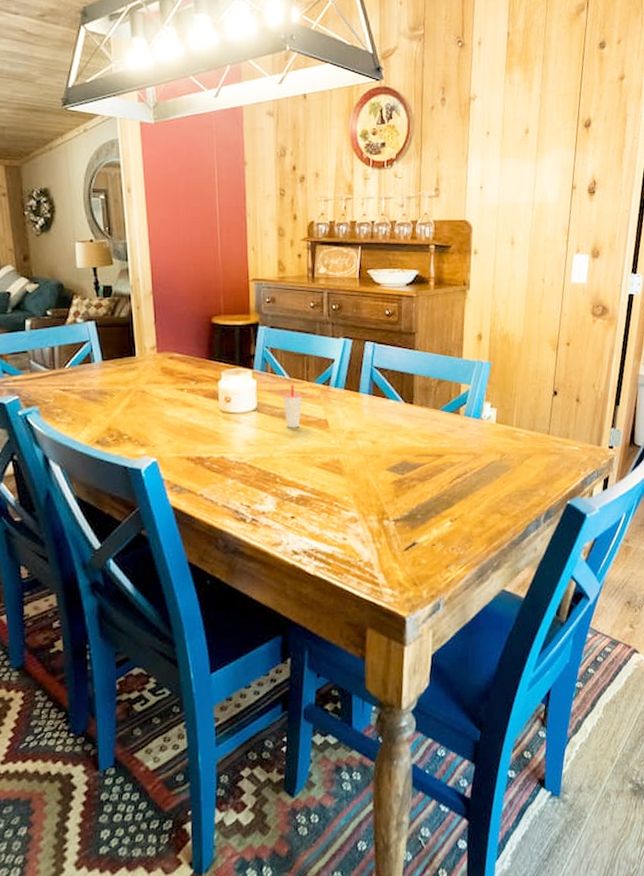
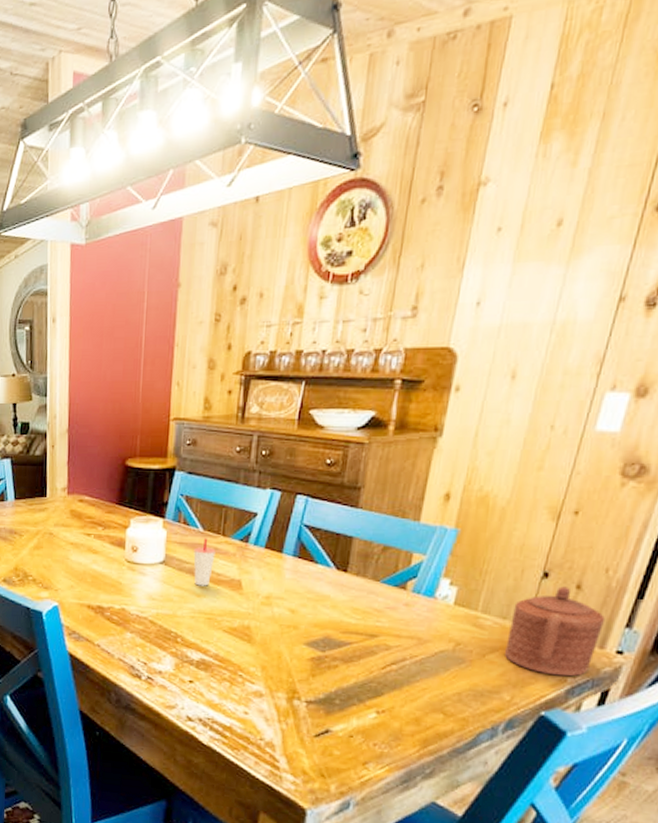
teapot: none [536,401,599,471] -> present [505,586,606,677]

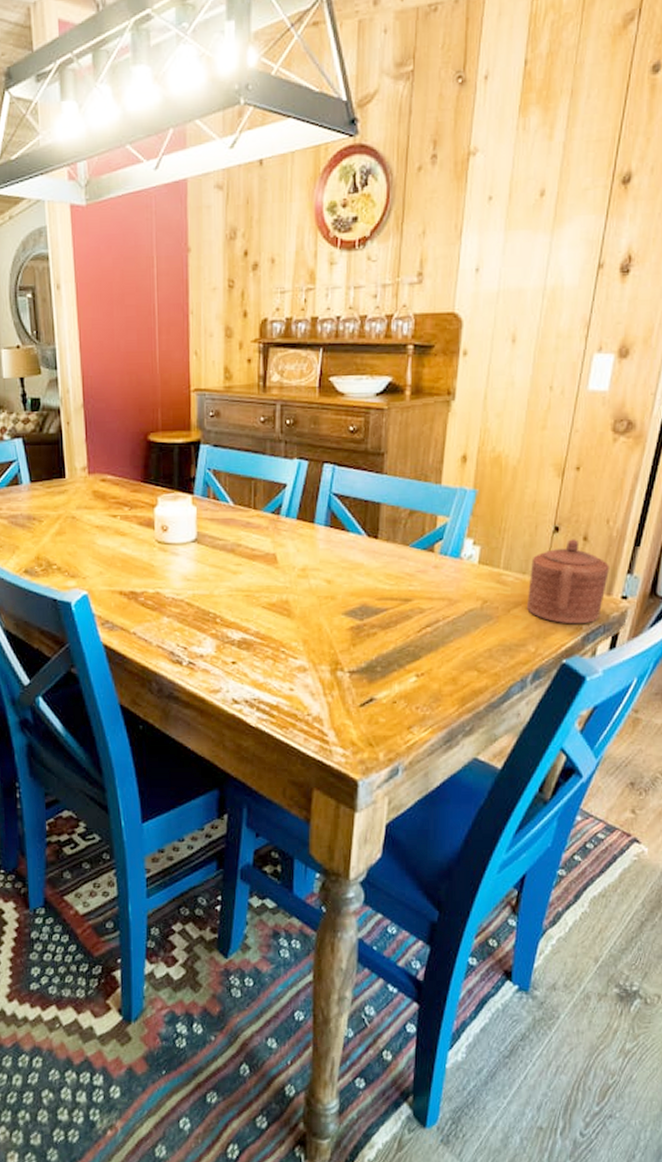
cup: present [193,538,216,586] -> none [226,513,248,563]

